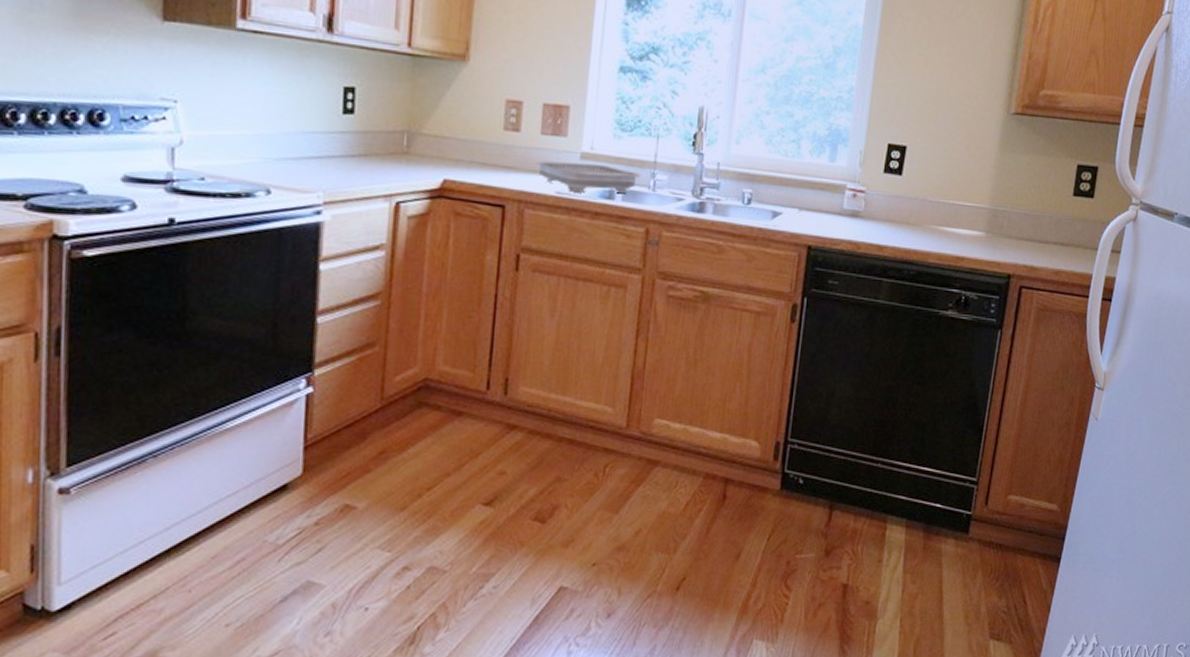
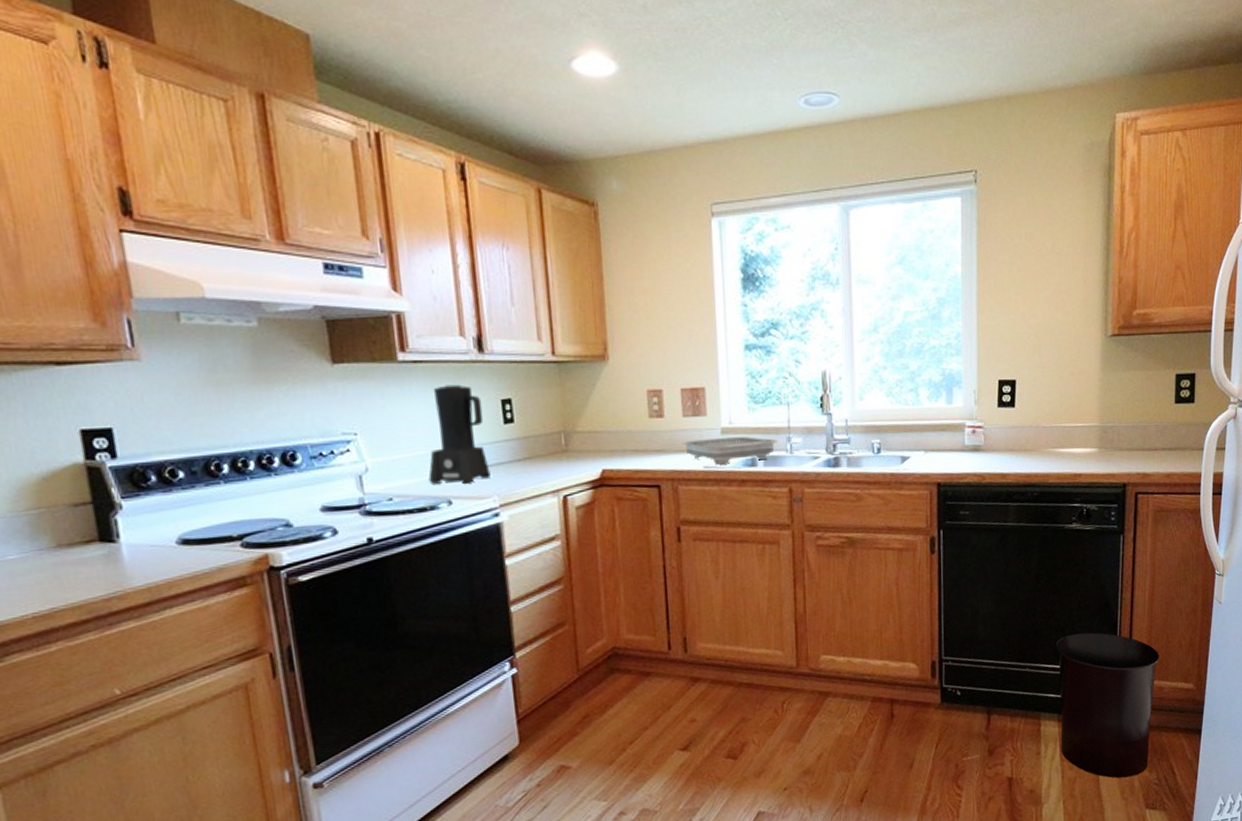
blender: none [249,62,322,174] -> present [428,384,491,484]
waste bin: none [905,432,1025,601] -> present [1055,632,1159,778]

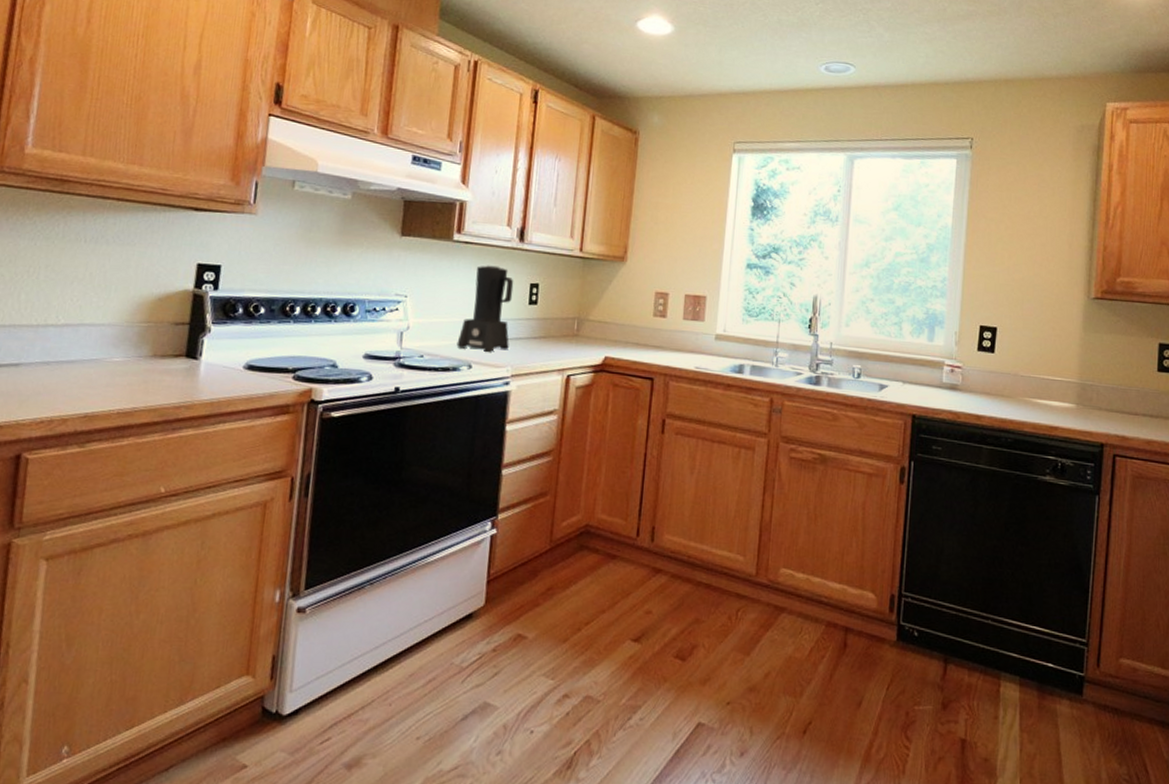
dish rack: present [681,436,779,465] -> none [678,341,766,369]
waste bin: present [1055,632,1159,778] -> none [1021,592,1134,766]

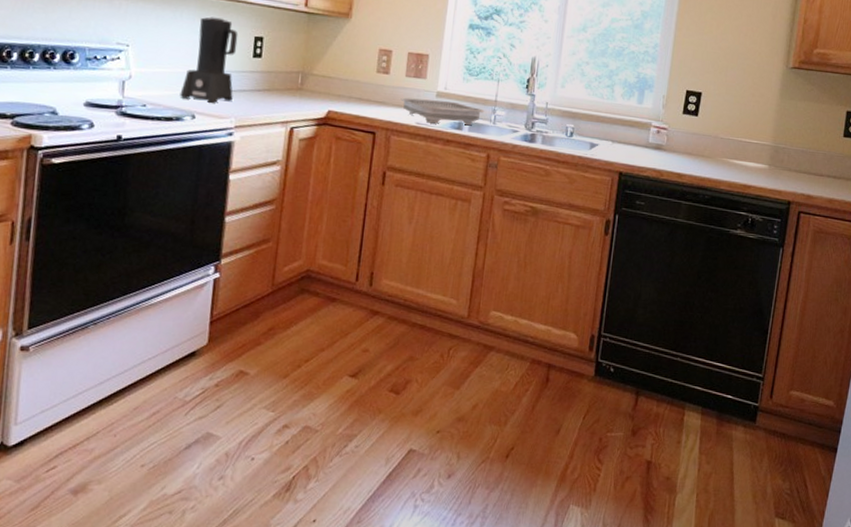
dish rack: none [678,341,766,369] -> present [400,97,485,126]

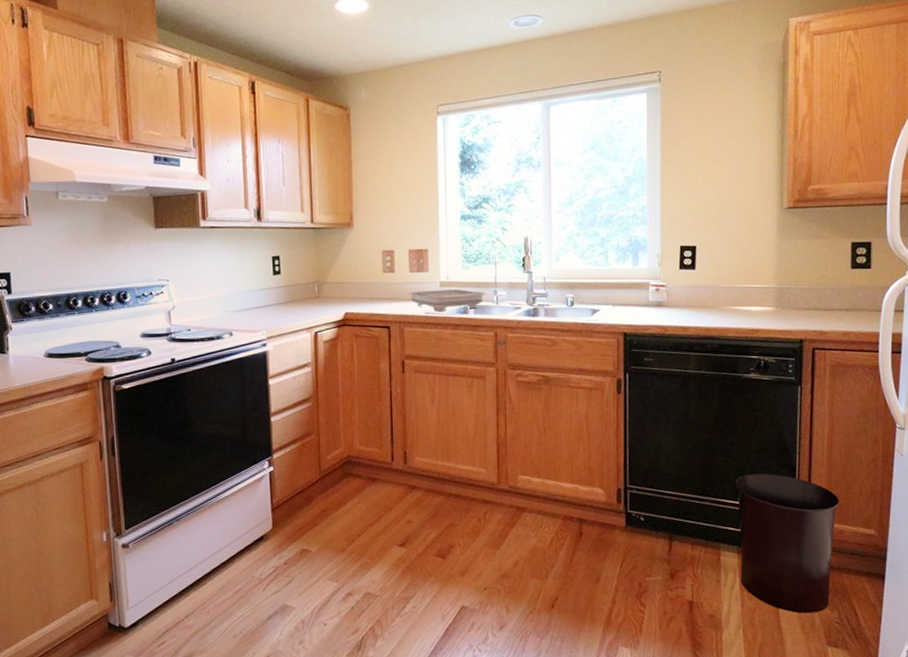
blender: present [180,17,239,103] -> none [217,244,262,320]
waste bin: none [700,333,805,482] -> present [734,473,839,614]

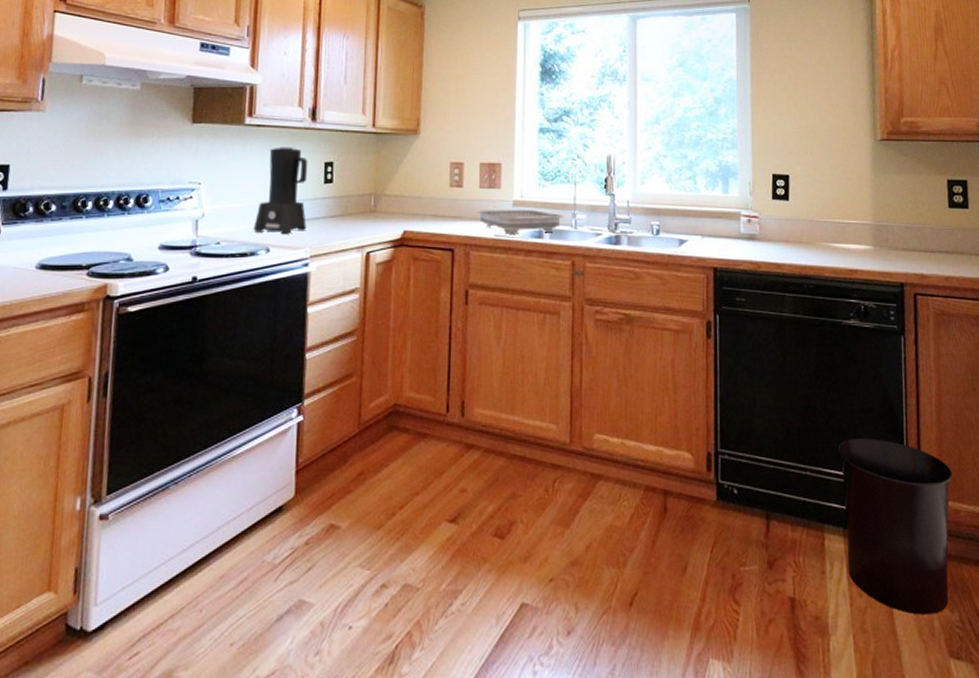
blender: none [217,244,262,320] -> present [253,147,308,234]

